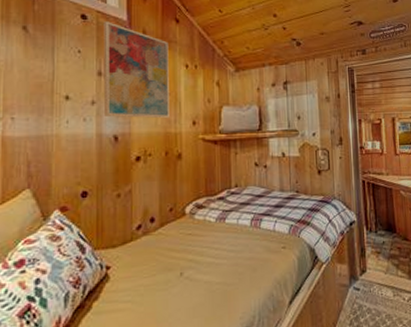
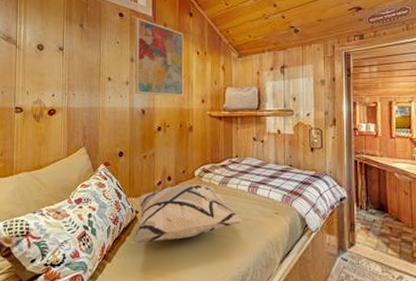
decorative pillow: none [101,222,245,311] -> present [132,183,243,244]

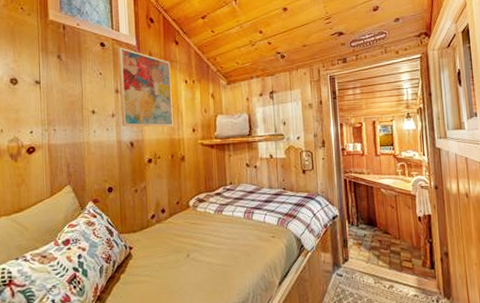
decorative pillow: present [132,183,243,244] -> none [127,213,240,282]

